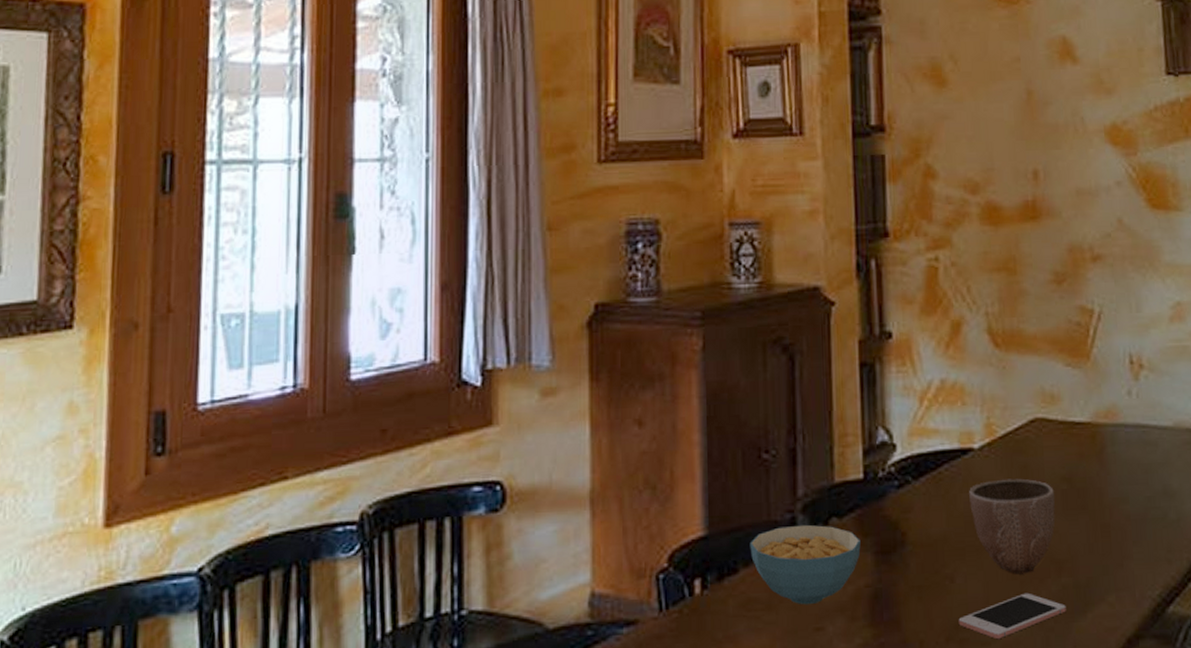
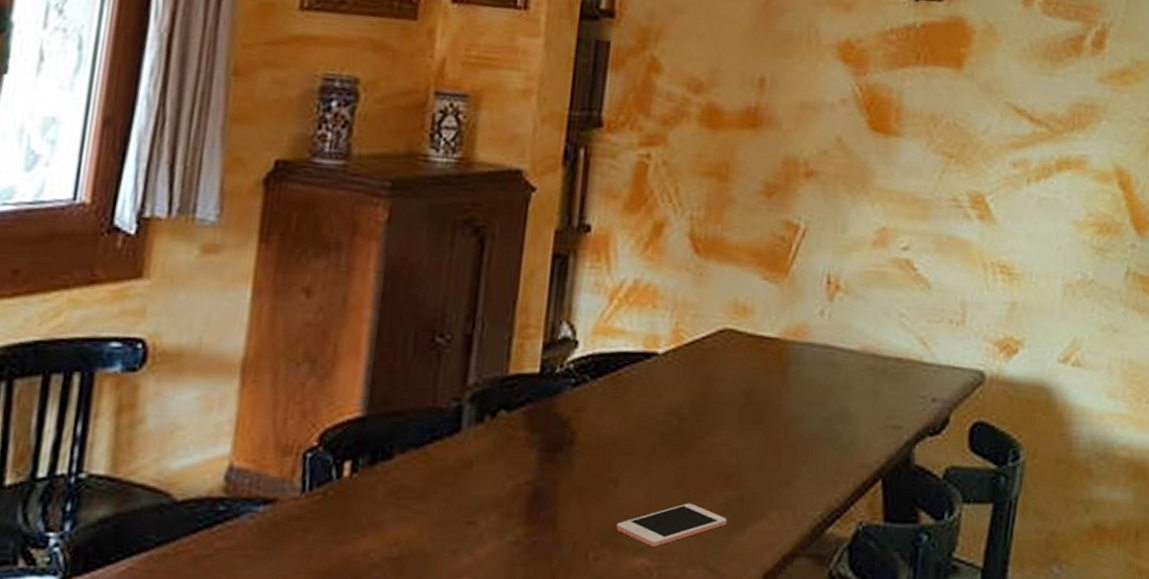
cereal bowl: present [749,524,861,605] -> none [409,414,527,498]
decorative bowl: present [969,478,1055,574] -> none [645,387,732,484]

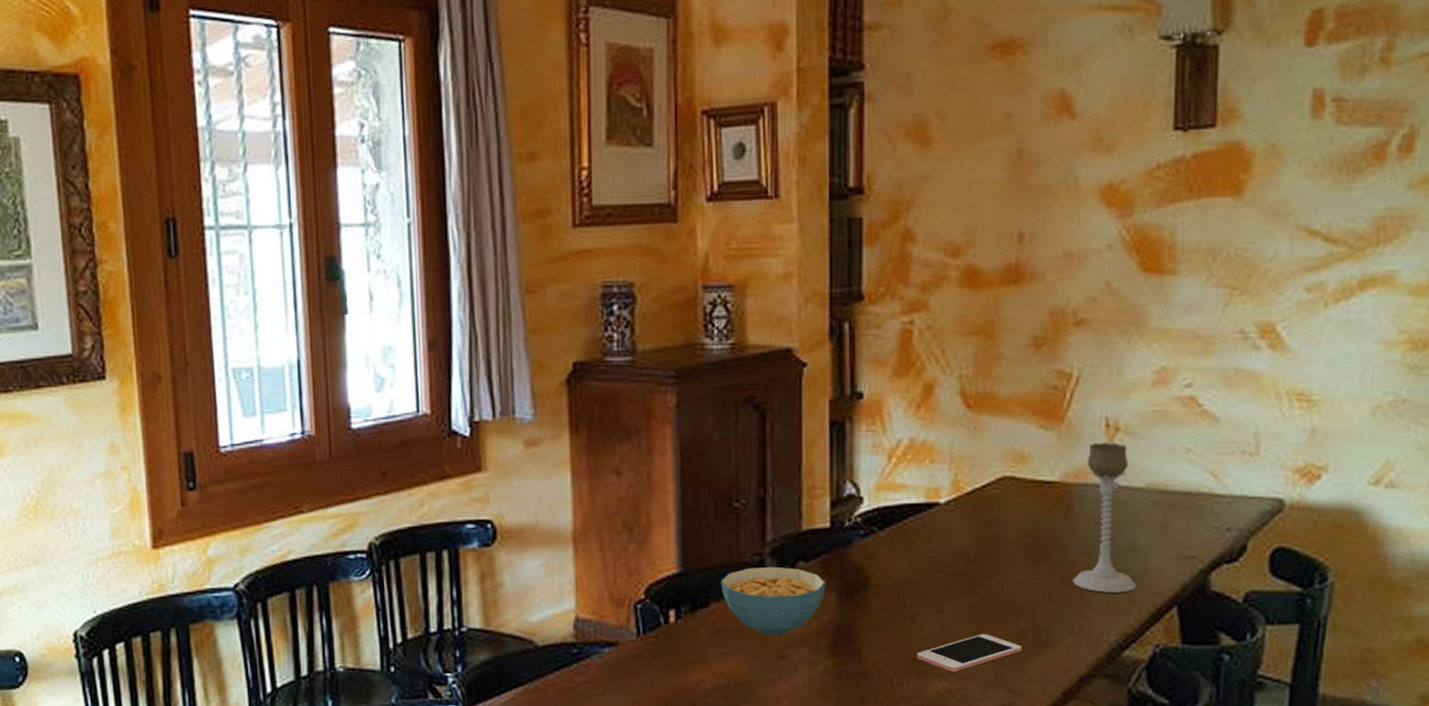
cereal bowl: none [409,414,527,498] -> present [720,566,825,636]
candle holder: none [783,299,846,463] -> present [1072,442,1136,593]

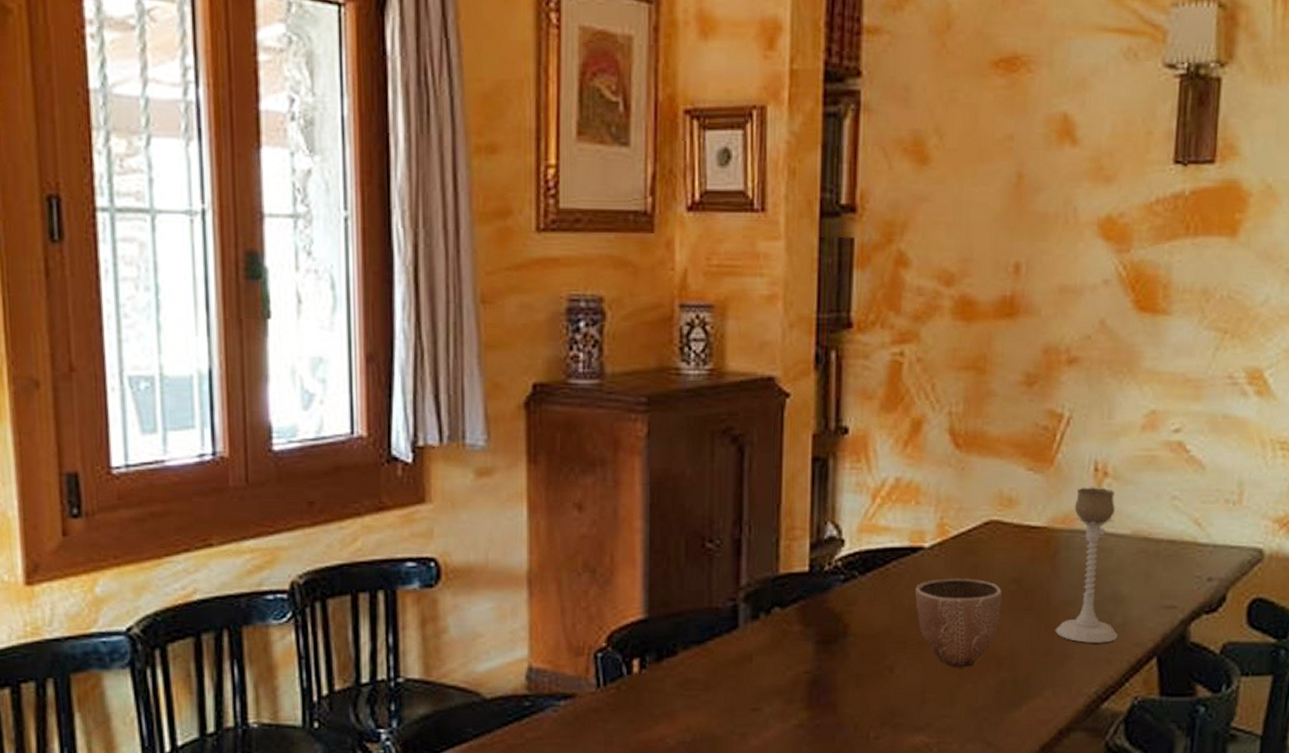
cereal bowl: present [720,566,825,636] -> none [690,612,802,687]
cell phone: present [916,633,1022,673] -> none [894,685,1002,726]
decorative bowl: none [933,531,1017,617] -> present [915,578,1002,668]

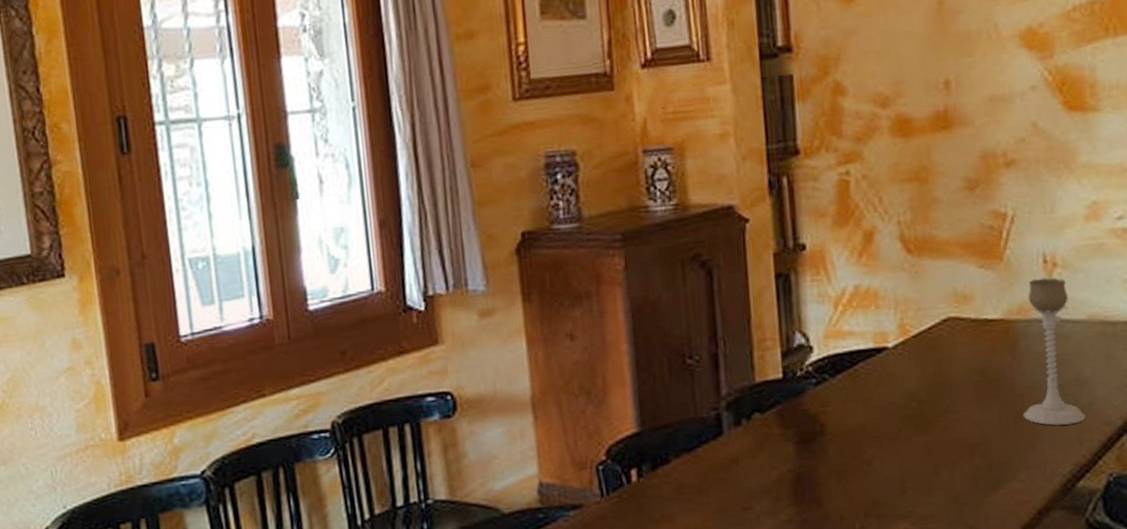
decorative bowl: present [915,578,1002,668] -> none [884,372,968,457]

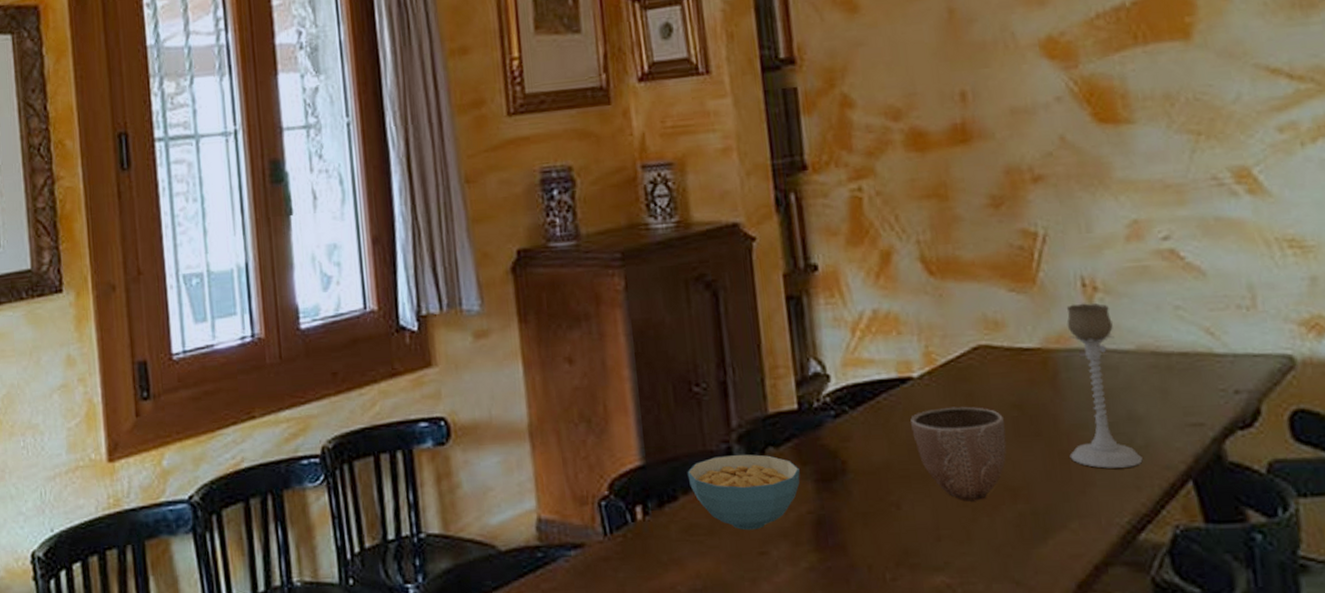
cereal bowl: none [679,420,783,489] -> present [687,454,800,531]
decorative bowl: none [884,372,968,457] -> present [911,406,1007,501]

